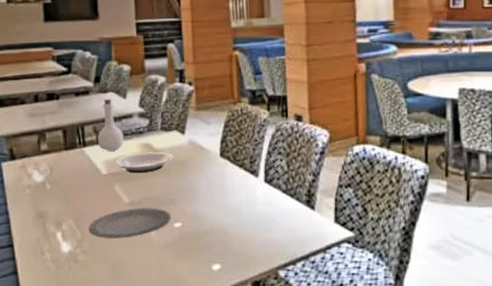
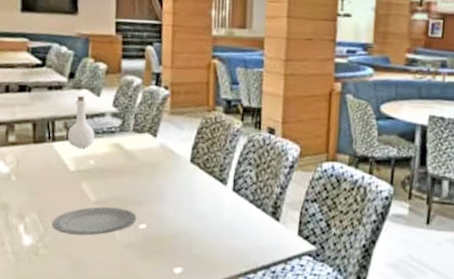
plate: present [115,152,174,173] -> none [84,152,144,173]

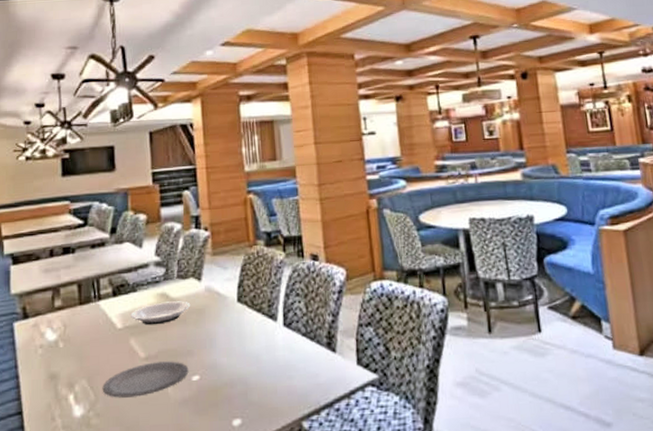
bottle: present [67,95,95,148] -> none [112,249,140,303]
plate: none [84,152,144,173] -> present [131,301,191,325]

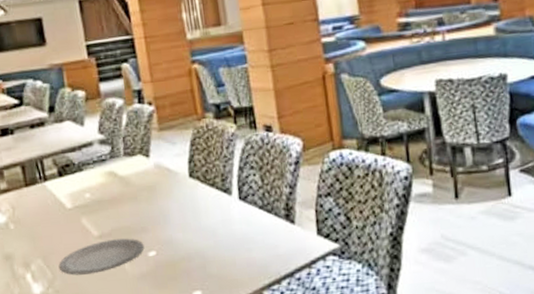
plate: present [131,301,191,325] -> none [79,178,141,204]

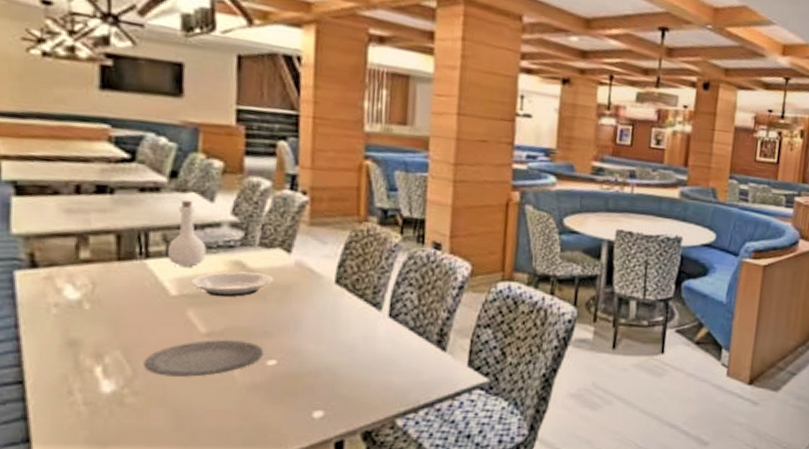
bottle: none [58,127,87,183] -> present [167,199,207,267]
plate: none [79,178,141,204] -> present [190,271,274,297]

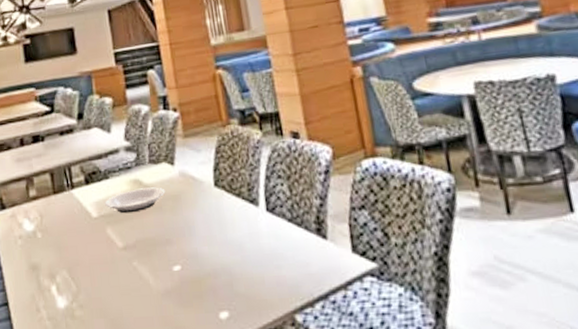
plate: present [143,339,264,377] -> none [83,250,169,289]
bottle: present [167,199,207,267] -> none [84,134,113,191]

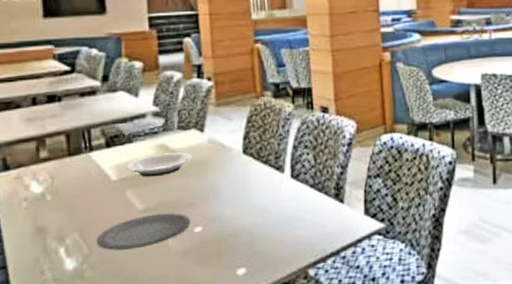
plate: none [83,250,169,289] -> present [96,213,191,251]

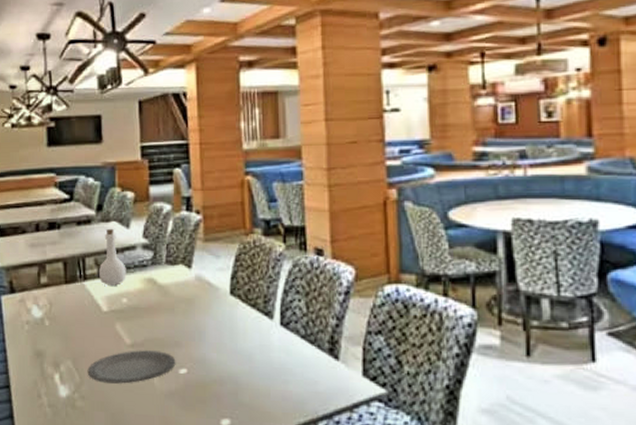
bottle: none [105,98,137,155] -> present [98,228,126,286]
plate: present [126,152,193,177] -> none [116,288,180,312]

